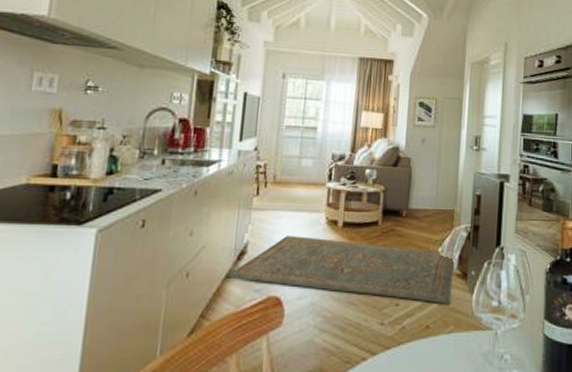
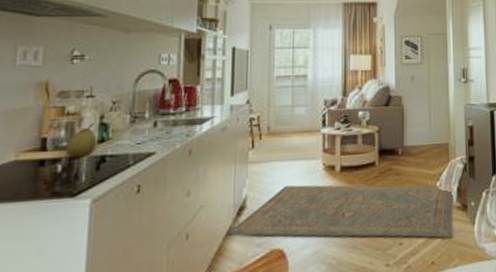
fruit: none [75,155,106,187] -> present [65,124,98,158]

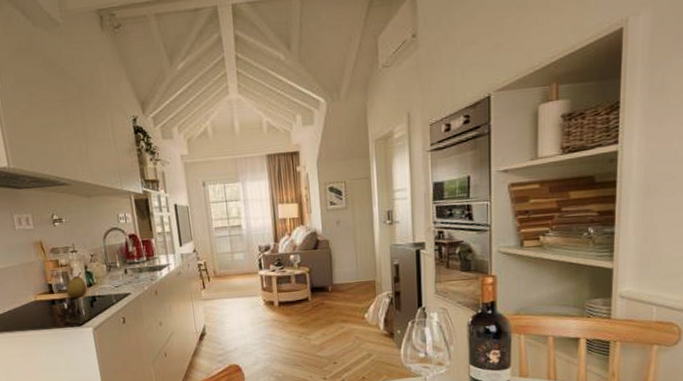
rug: present [226,185,455,238] -> none [193,316,382,359]

